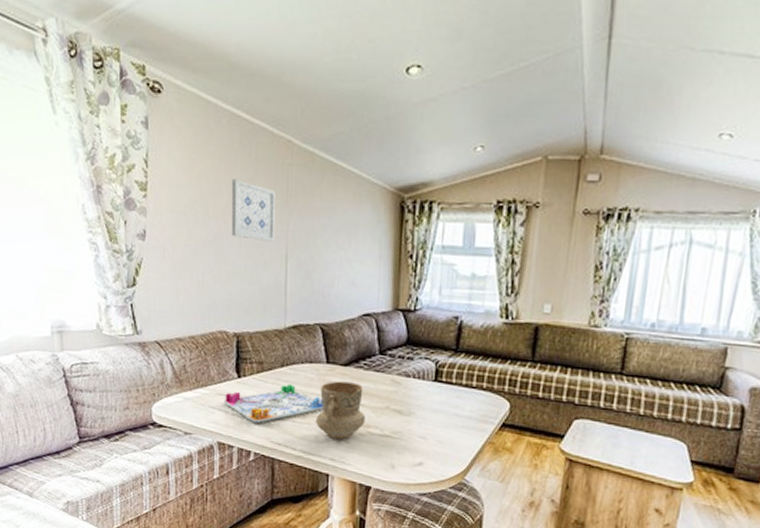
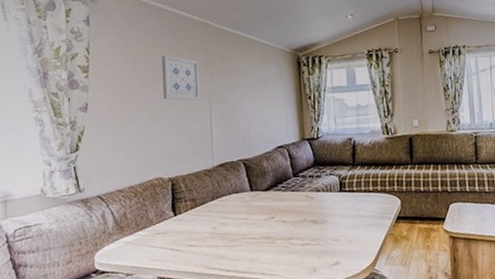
board game: present [223,384,324,423] -> none [162,214,252,253]
mug: present [316,381,366,440] -> none [245,203,288,255]

